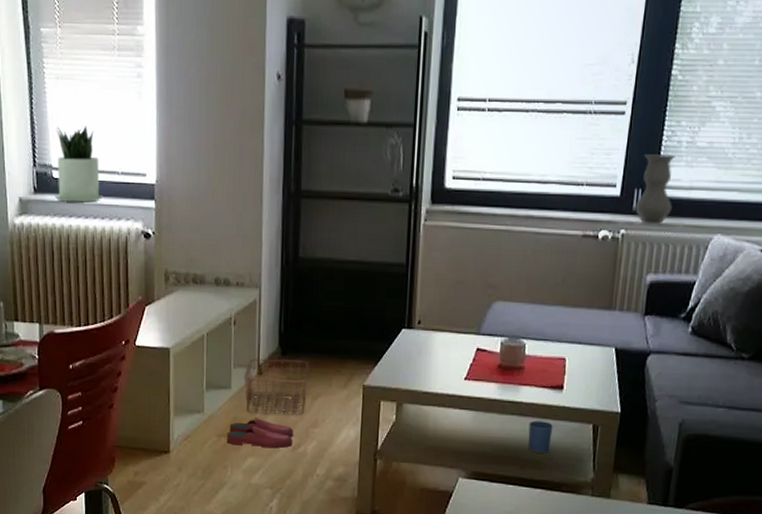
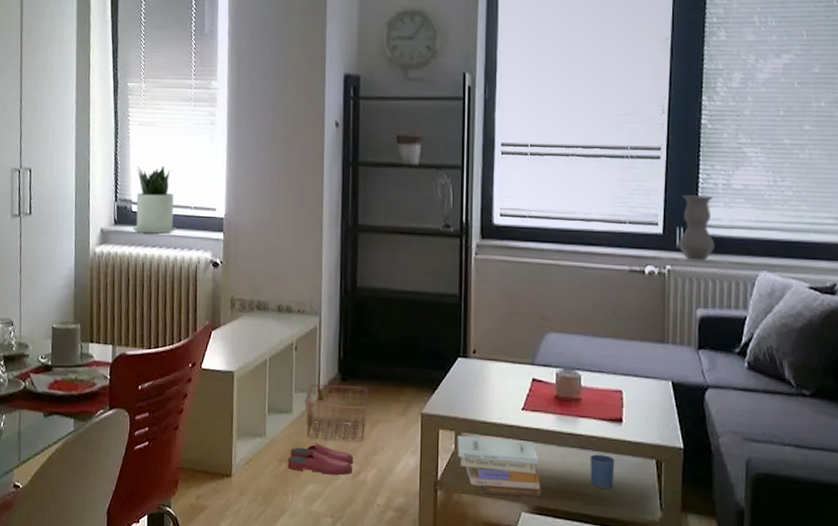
books: none [398,405,481,464] -> present [457,435,542,498]

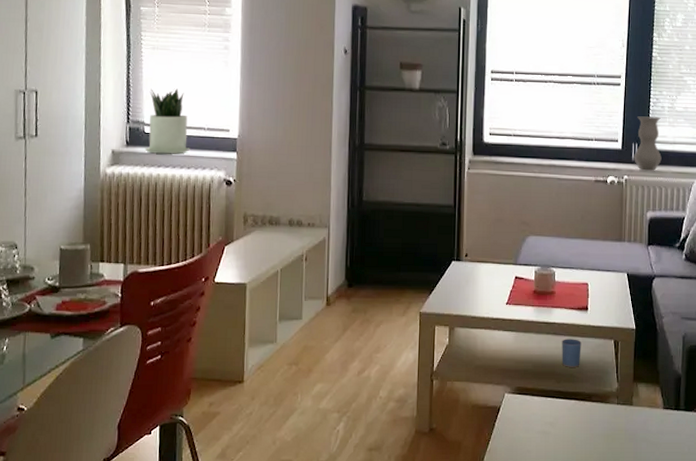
slippers: present [287,443,354,475] -> none [297,346,359,373]
basket: present [304,384,368,441] -> none [313,291,373,342]
books: present [457,435,542,498] -> none [450,329,523,381]

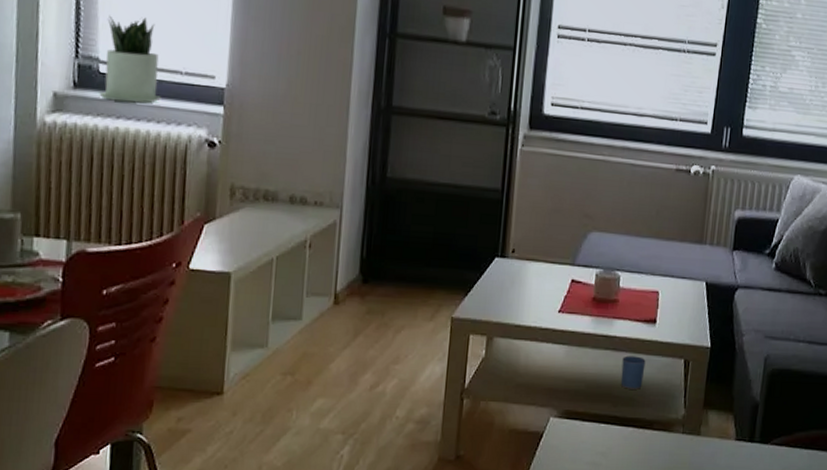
vase: present [634,116,662,171] -> none [725,95,760,162]

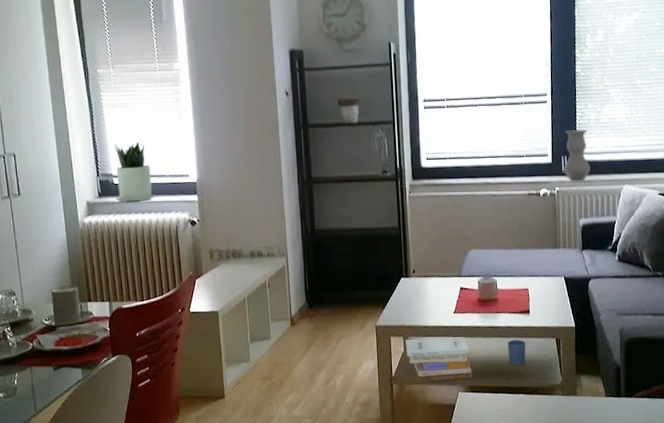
books: none [488,339,573,402] -> present [405,337,474,383]
vase: none [725,95,760,162] -> present [564,129,591,181]

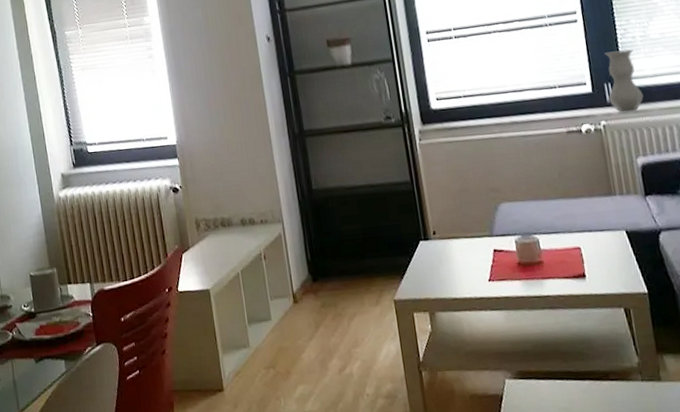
planter: present [114,141,156,202] -> none [86,104,133,172]
books: present [405,337,474,383] -> none [431,310,523,368]
mug: present [507,339,526,366] -> none [561,311,588,344]

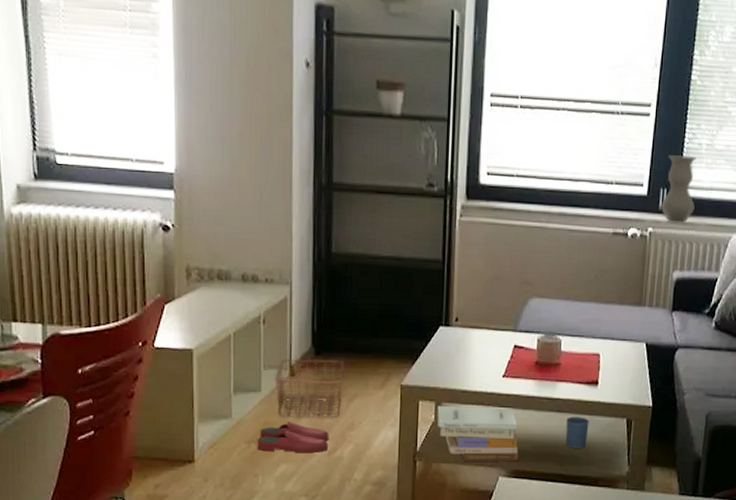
slippers: none [274,345,338,375] -> present [257,422,329,452]
basket: none [281,284,343,342] -> present [274,359,345,418]
books: none [431,310,523,368] -> present [437,405,520,462]
mug: none [561,311,588,344] -> present [565,417,589,449]

